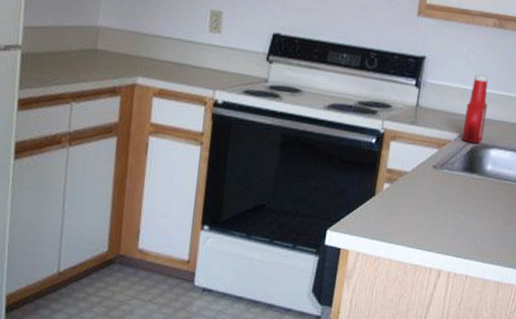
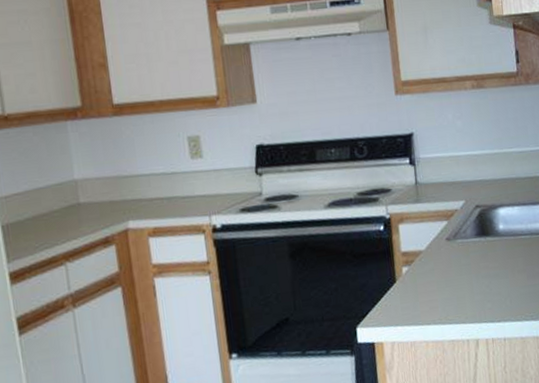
ketchup bottle: present [461,74,489,144] -> none [464,138,488,208]

